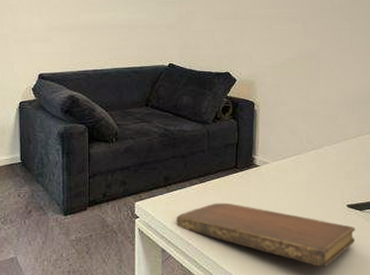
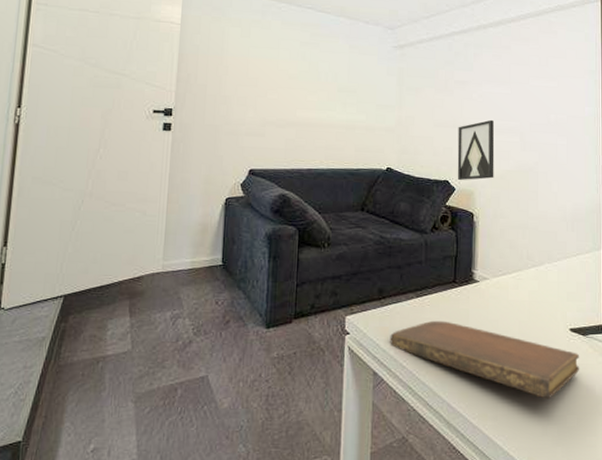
wall art: none [238,8,276,72] -> present [457,119,495,181]

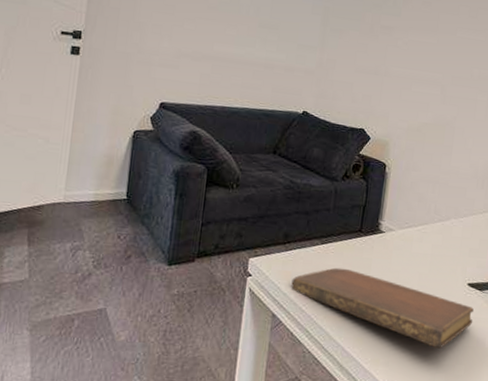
wall art: present [457,119,495,181] -> none [373,69,416,131]

